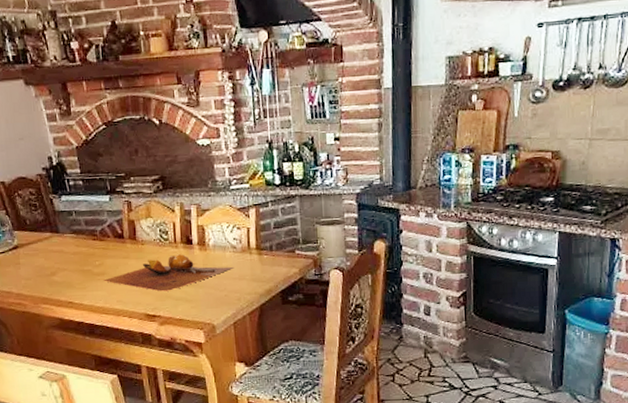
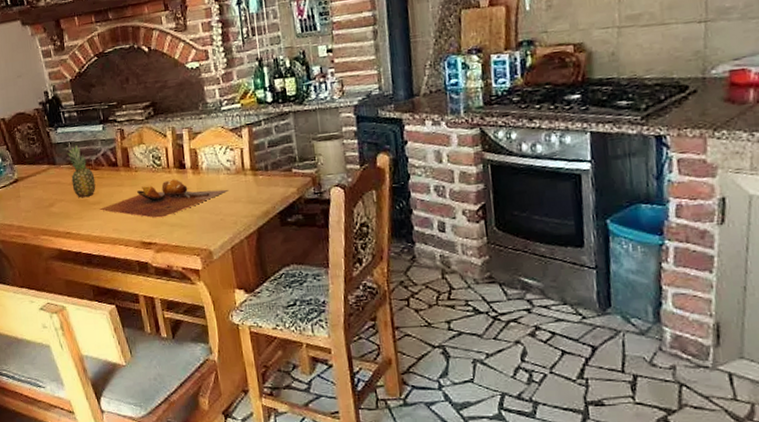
fruit: none [70,215,101,267] -> present [66,145,96,197]

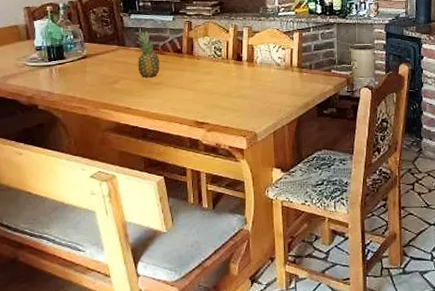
cutting board: present [99,179,229,218] -> none [160,69,277,101]

